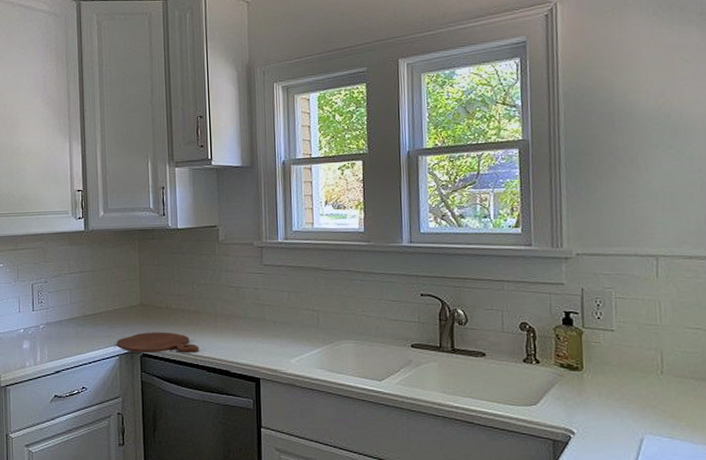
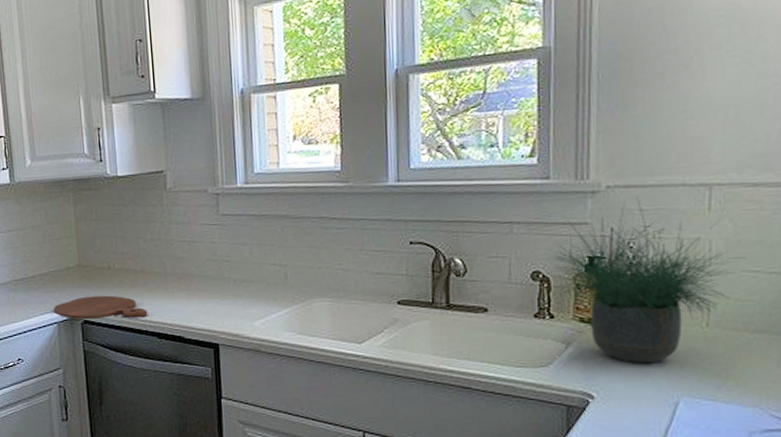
potted plant: none [531,263,689,405] -> present [546,196,747,364]

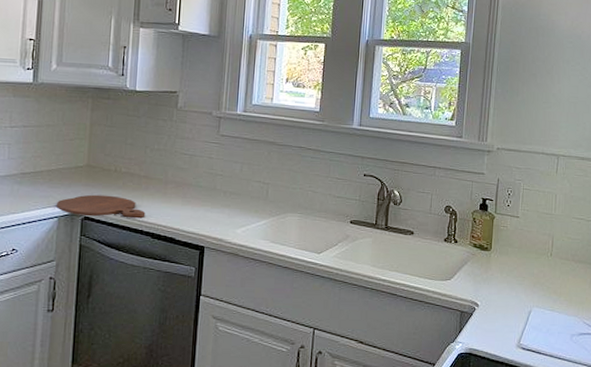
potted plant: present [546,196,747,364] -> none [454,158,576,281]

